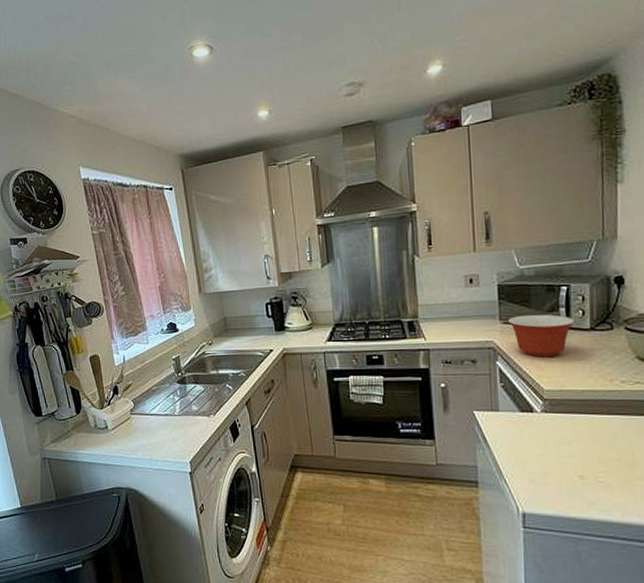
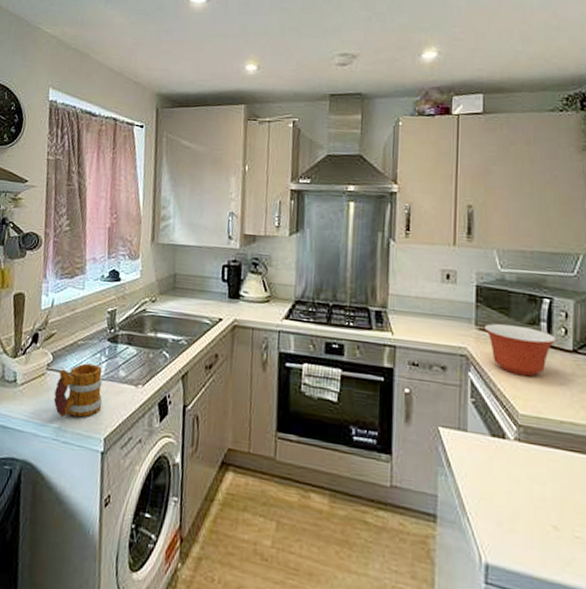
mug: none [141,404,183,451] -> present [53,363,103,418]

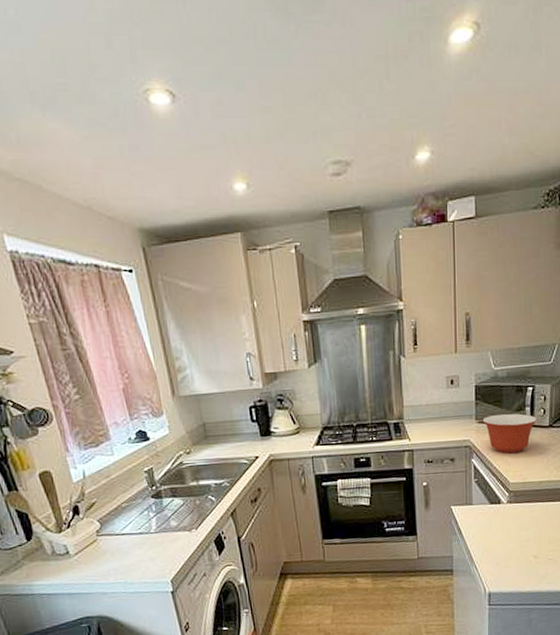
mug: present [53,363,103,418] -> none [110,521,162,574]

